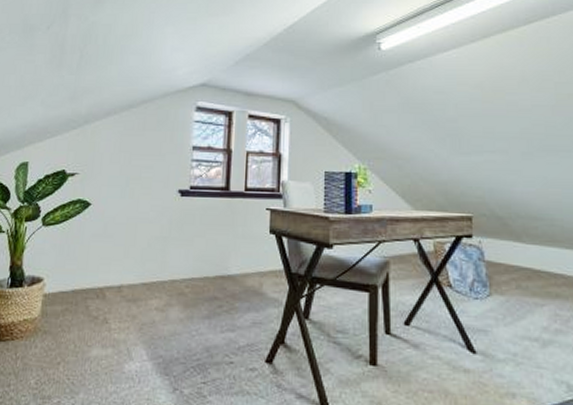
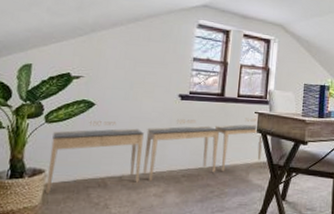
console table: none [44,216,277,305] -> present [45,118,263,193]

